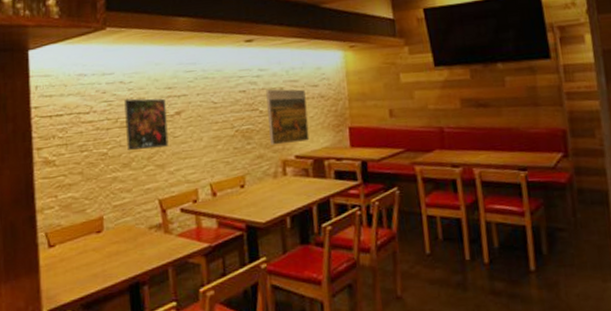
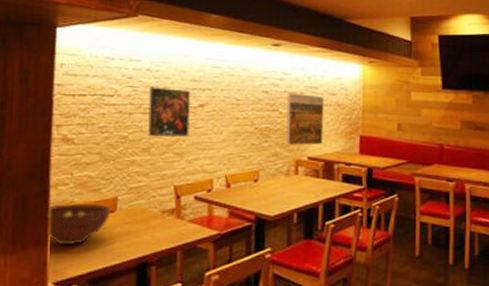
fruit bowl: none [37,224,98,271] -> present [47,203,111,246]

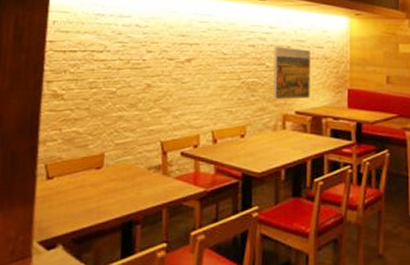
fruit bowl: present [47,203,111,246] -> none [34,159,98,203]
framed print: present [148,87,190,137] -> none [136,42,178,92]

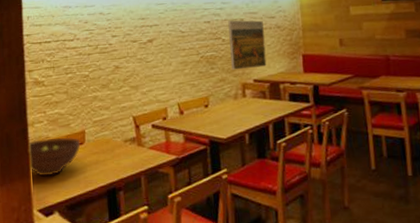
fruit bowl: none [34,159,98,203] -> present [28,137,81,177]

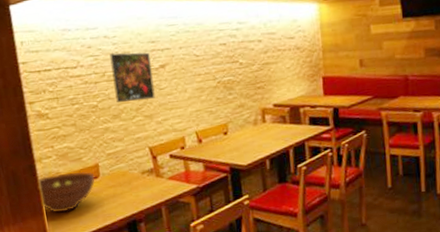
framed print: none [103,28,142,74] -> present [109,52,155,103]
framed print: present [228,20,267,70] -> none [245,41,287,95]

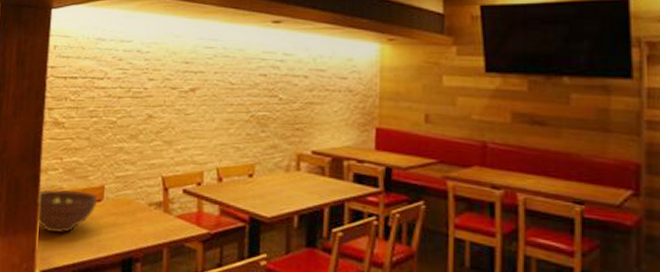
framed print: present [109,52,155,103] -> none [137,69,181,123]

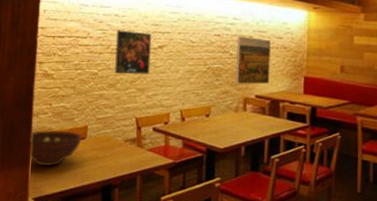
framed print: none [137,69,181,123] -> present [115,30,151,74]
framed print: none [287,76,332,137] -> present [236,36,271,84]

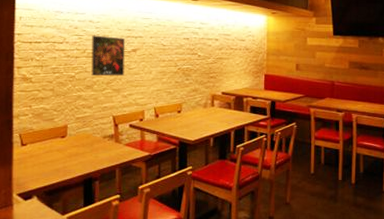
fruit bowl: present [29,130,82,167] -> none [12,130,62,164]
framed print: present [236,36,271,84] -> none [204,39,234,83]

